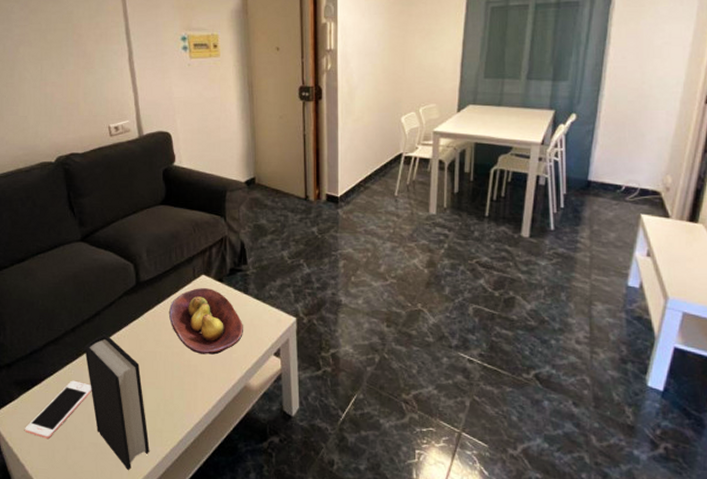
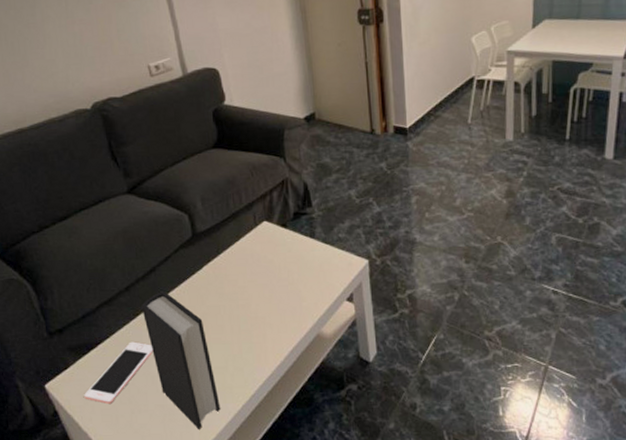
fruit bowl: present [169,287,243,355] -> none [230,234,312,305]

